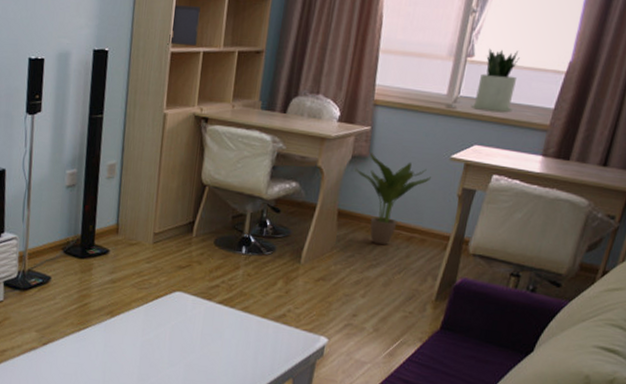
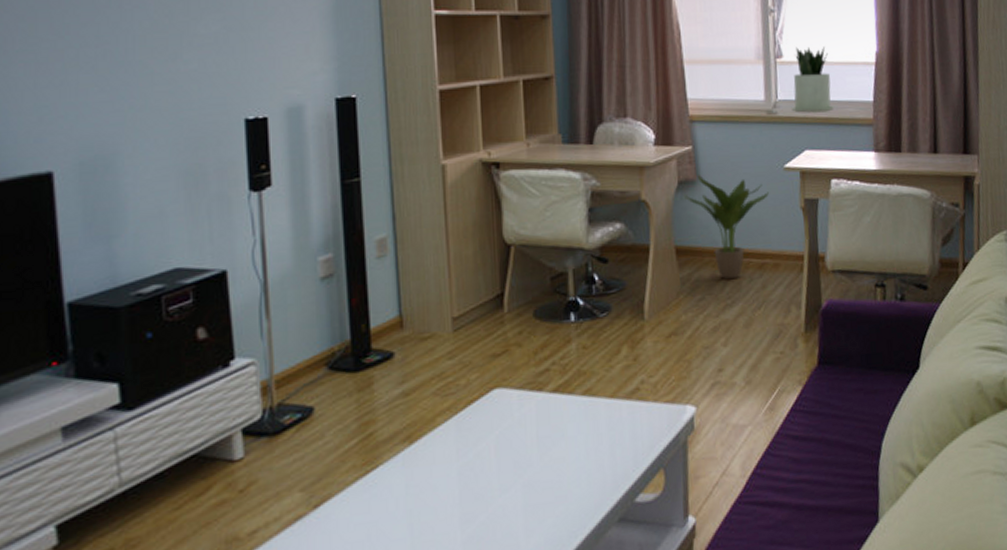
books: present [169,5,201,46] -> none [434,34,470,80]

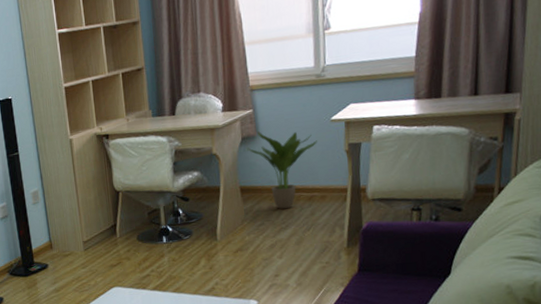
planter: present [791,46,835,113] -> none [338,14,378,74]

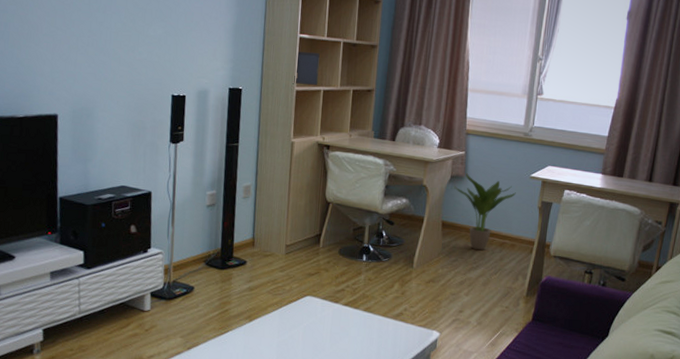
books: none [59,44,85,81] -> present [294,51,320,85]

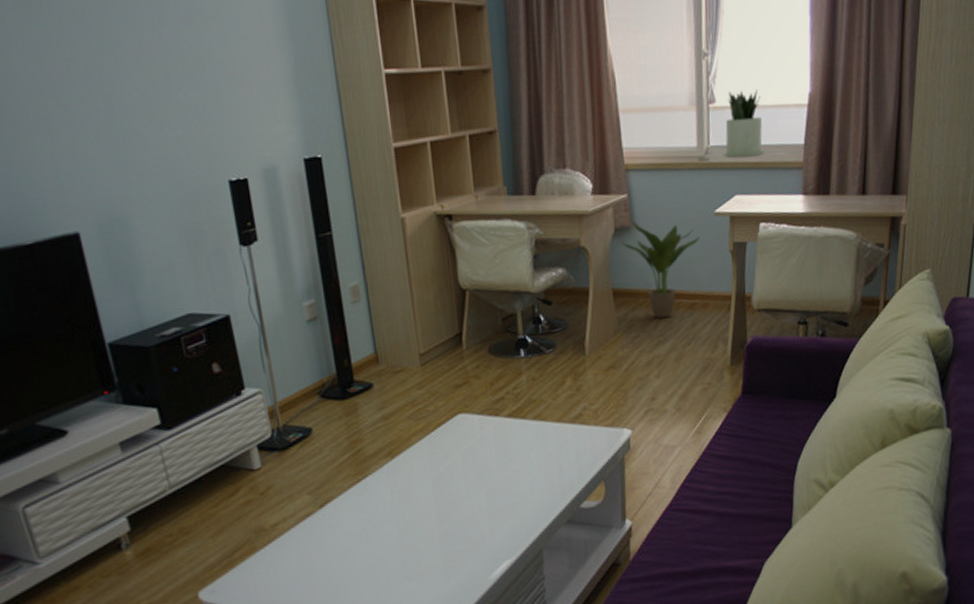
books: present [294,51,320,85] -> none [386,92,421,138]
planter: none [543,88,578,140] -> present [723,89,766,159]

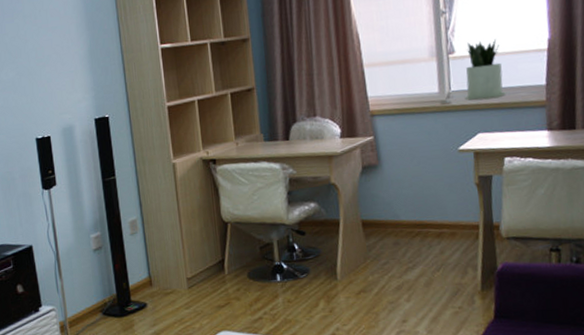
potted plant: present [619,222,700,319] -> none [367,160,445,247]

